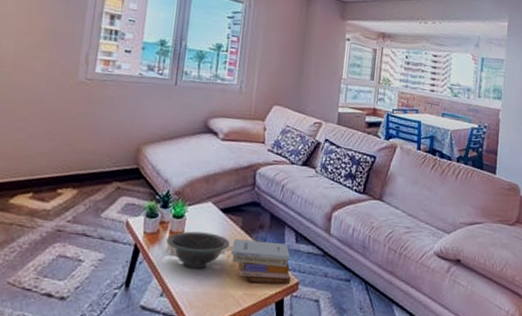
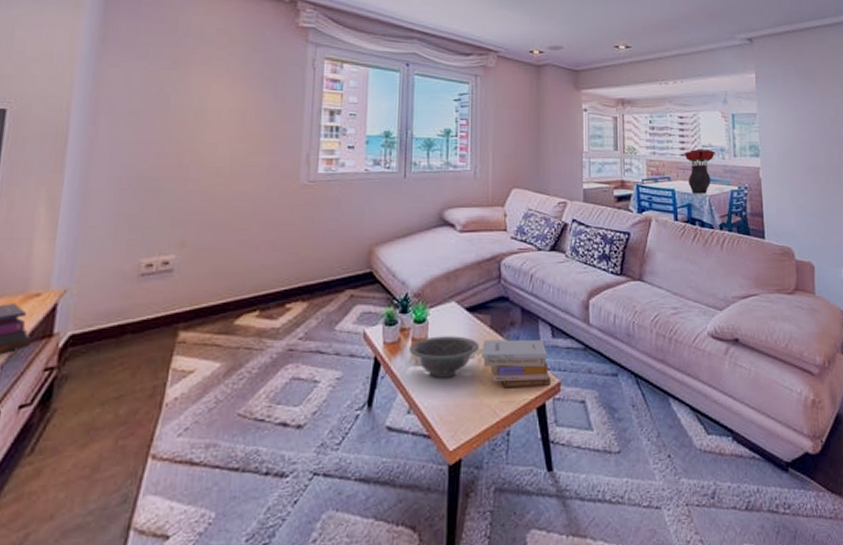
bouquet: none [433,86,463,129] -> present [683,148,716,195]

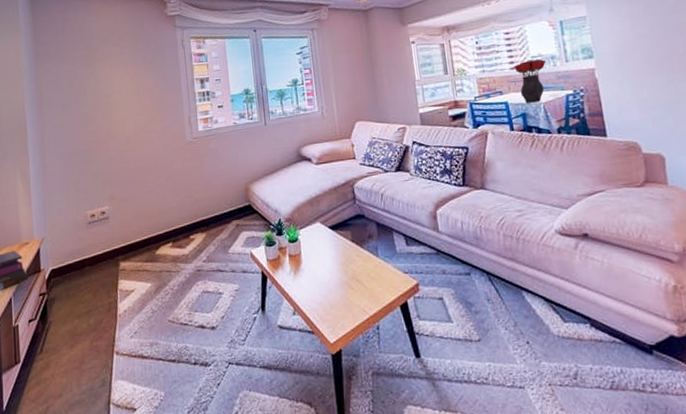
decorative bowl: present [409,336,479,378] -> none [288,250,345,286]
books: present [482,339,550,389] -> none [347,248,410,291]

